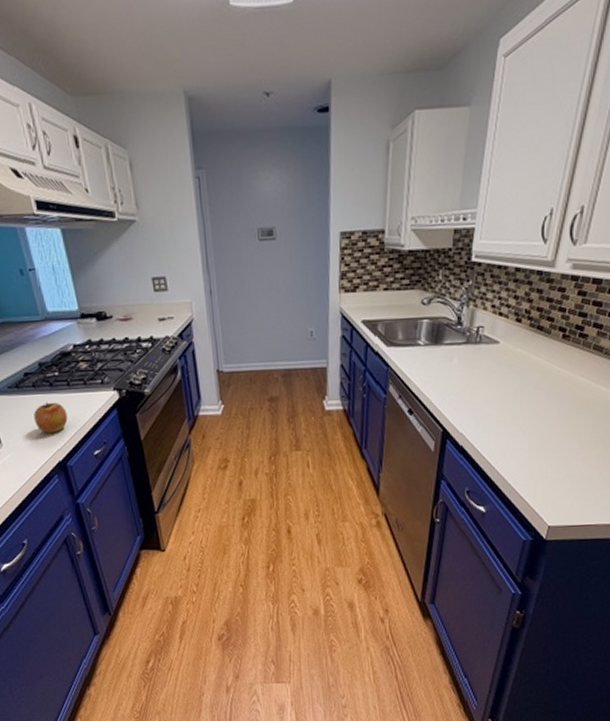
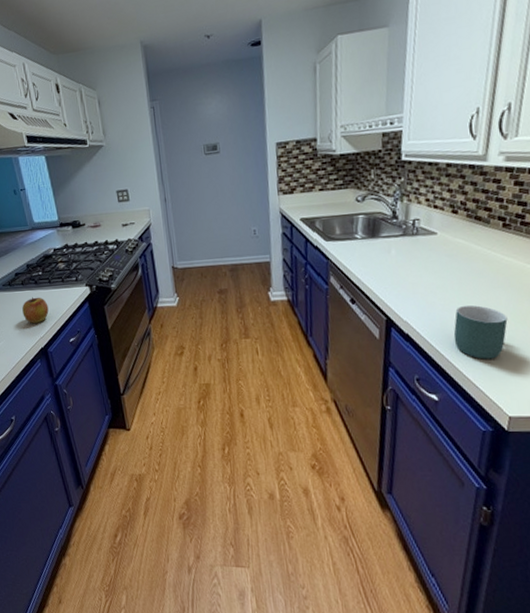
mug: none [505,417,557,472] -> present [453,305,508,360]

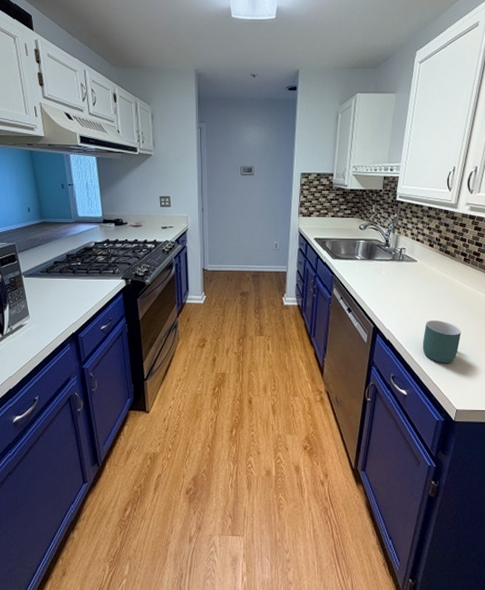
apple: present [22,296,49,323] -> none [57,284,84,309]

